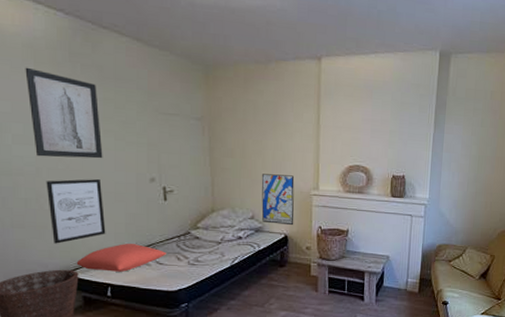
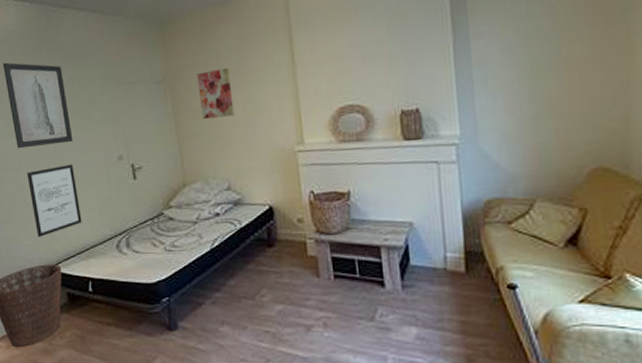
cushion: present [76,244,166,272] -> none [58,231,141,264]
wall art: none [234,117,265,159] -> present [197,67,234,119]
wall art: present [261,174,295,226] -> none [233,130,279,194]

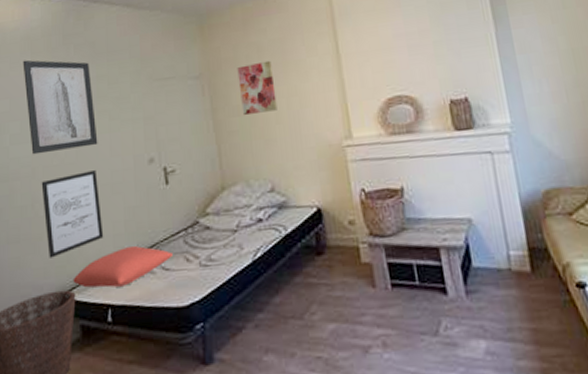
cushion: none [58,231,141,264] -> present [73,246,173,288]

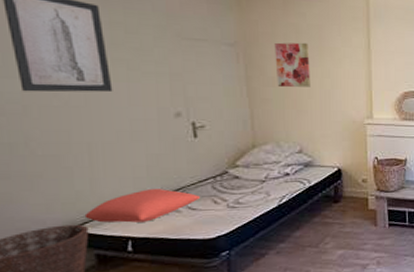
wall art: present [41,170,104,258] -> none [37,116,122,195]

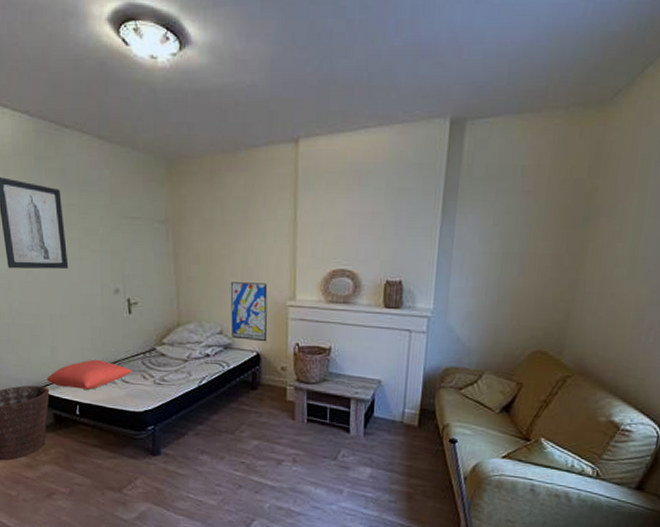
wall art: present [274,42,311,87] -> none [200,216,234,265]
wall art: none [308,103,348,158] -> present [230,282,268,342]

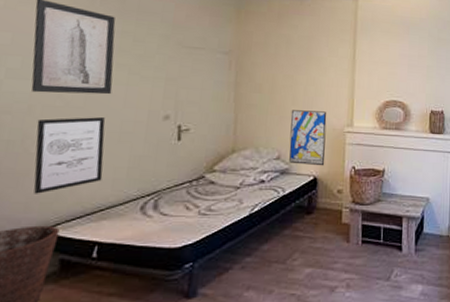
wall art: none [17,291,73,359] -> present [33,117,106,194]
cushion: present [47,360,132,390] -> none [58,192,173,226]

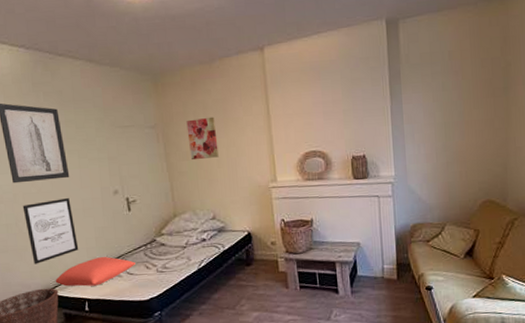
cushion: none [58,192,173,226] -> present [55,257,135,287]
wall art: none [263,52,297,94] -> present [186,116,219,159]
wall art: present [289,110,327,166] -> none [218,170,256,222]

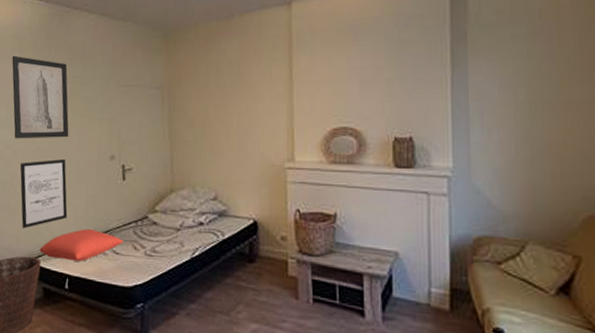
wall art: present [186,116,219,159] -> none [195,79,228,127]

